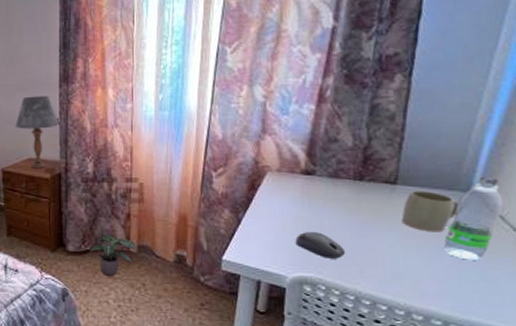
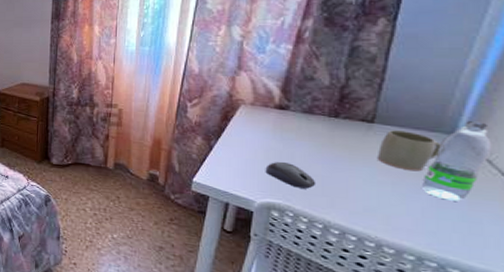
table lamp: present [15,96,59,169] -> none [11,30,49,92]
potted plant: present [89,234,138,276] -> none [71,151,114,188]

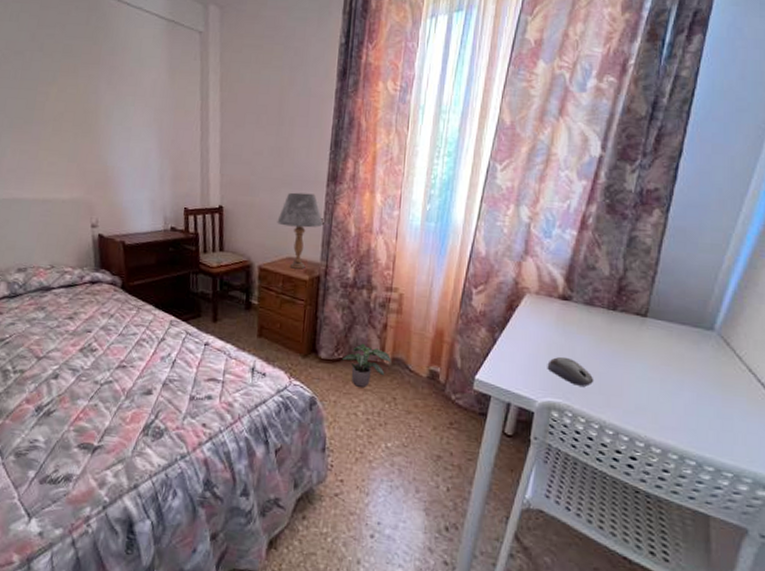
table lamp: none [11,30,49,92] -> present [277,192,323,269]
potted plant: none [71,151,114,188] -> present [342,343,392,387]
mug: present [376,130,441,171] -> none [648,325,702,368]
bottle: present [422,121,492,201] -> none [686,317,742,398]

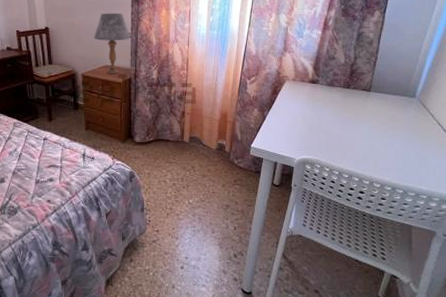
potted plant: present [342,343,392,387] -> none [152,128,190,161]
computer mouse: present [547,356,594,387] -> none [302,125,335,145]

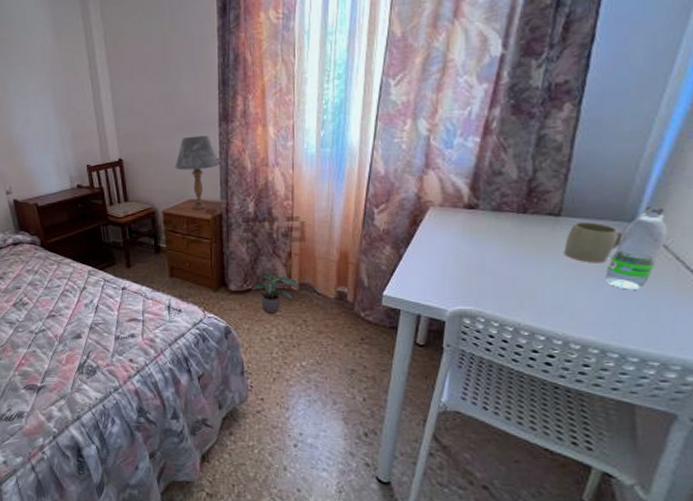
potted plant: none [152,128,190,161] -> present [251,272,299,313]
mug: none [371,96,407,126] -> present [563,222,622,263]
bottle: none [397,88,434,145] -> present [606,207,668,290]

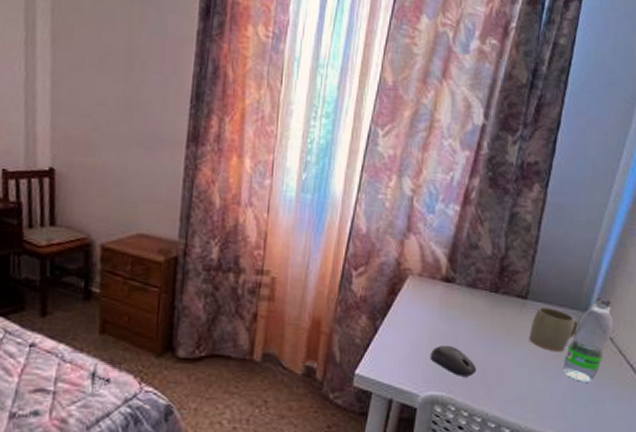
table lamp: present [175,135,219,210] -> none [124,154,182,249]
potted plant: present [251,272,299,313] -> none [204,337,263,390]
computer mouse: none [456,265,506,292] -> present [430,345,477,377]

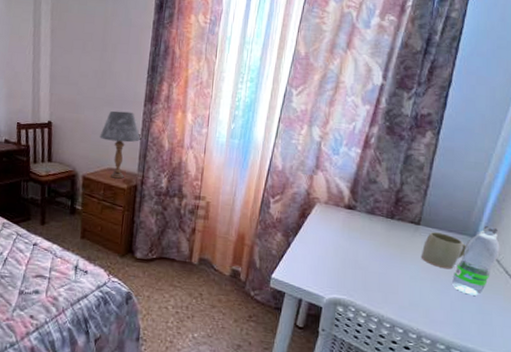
table lamp: none [124,154,182,249] -> present [99,111,140,179]
computer mouse: present [430,345,477,377] -> none [334,258,374,285]

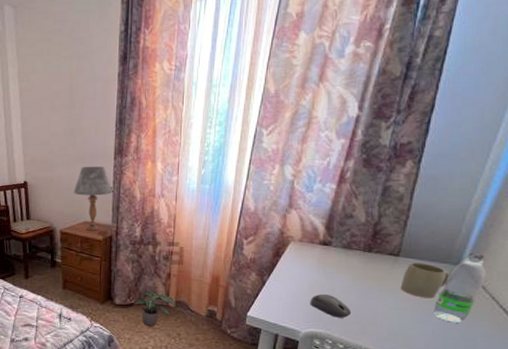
potted plant: none [155,245,199,284] -> present [134,290,176,326]
computer mouse: none [334,258,374,285] -> present [310,293,352,318]

